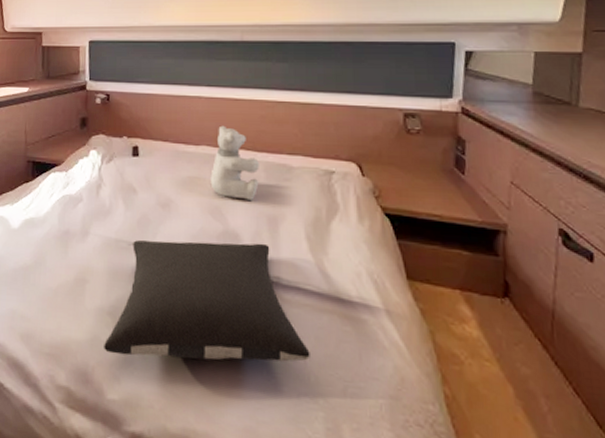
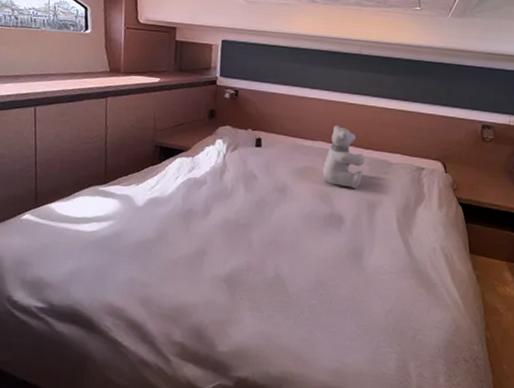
pillow: present [104,240,310,362] -> none [218,219,391,317]

